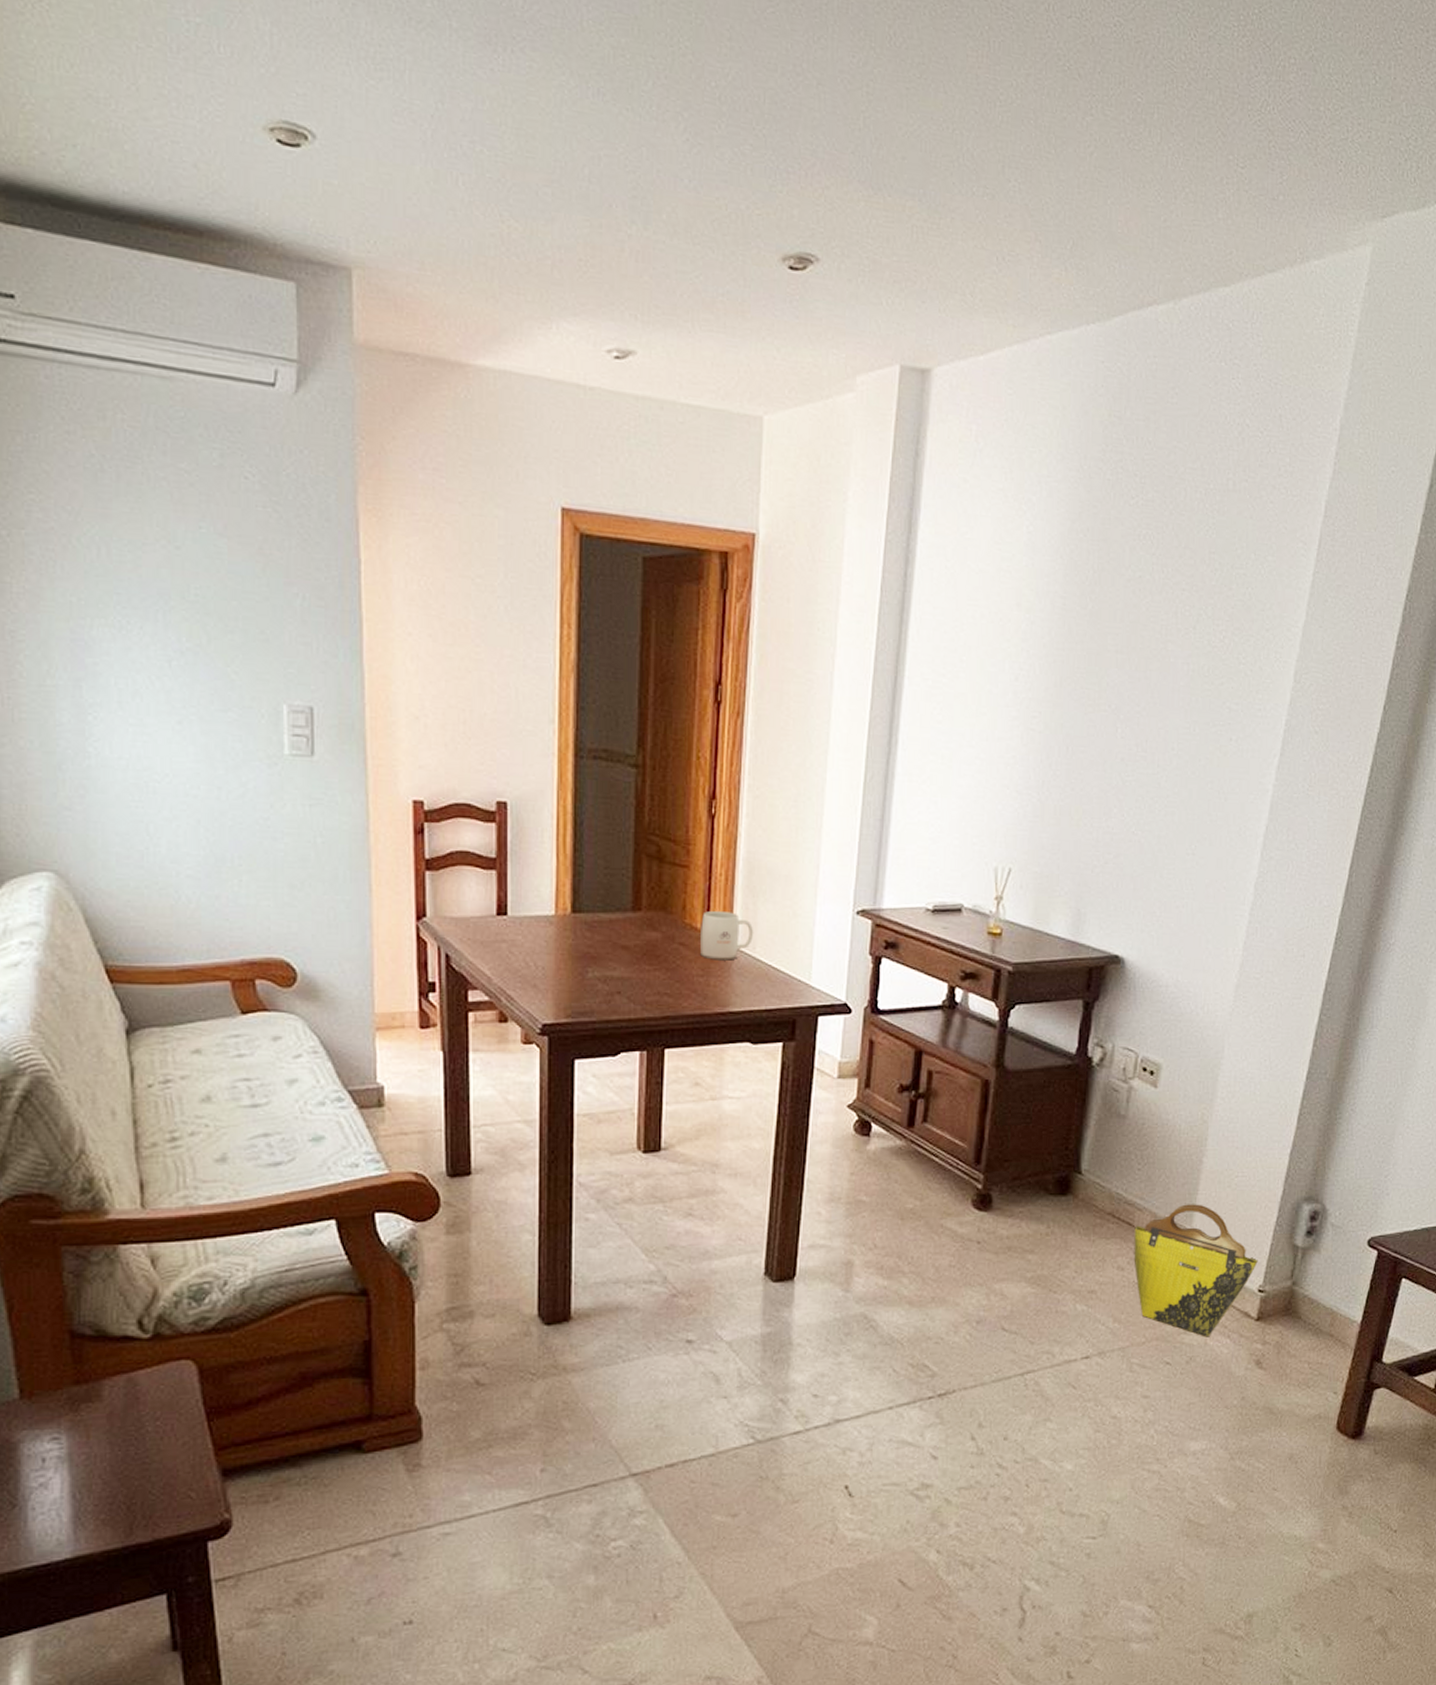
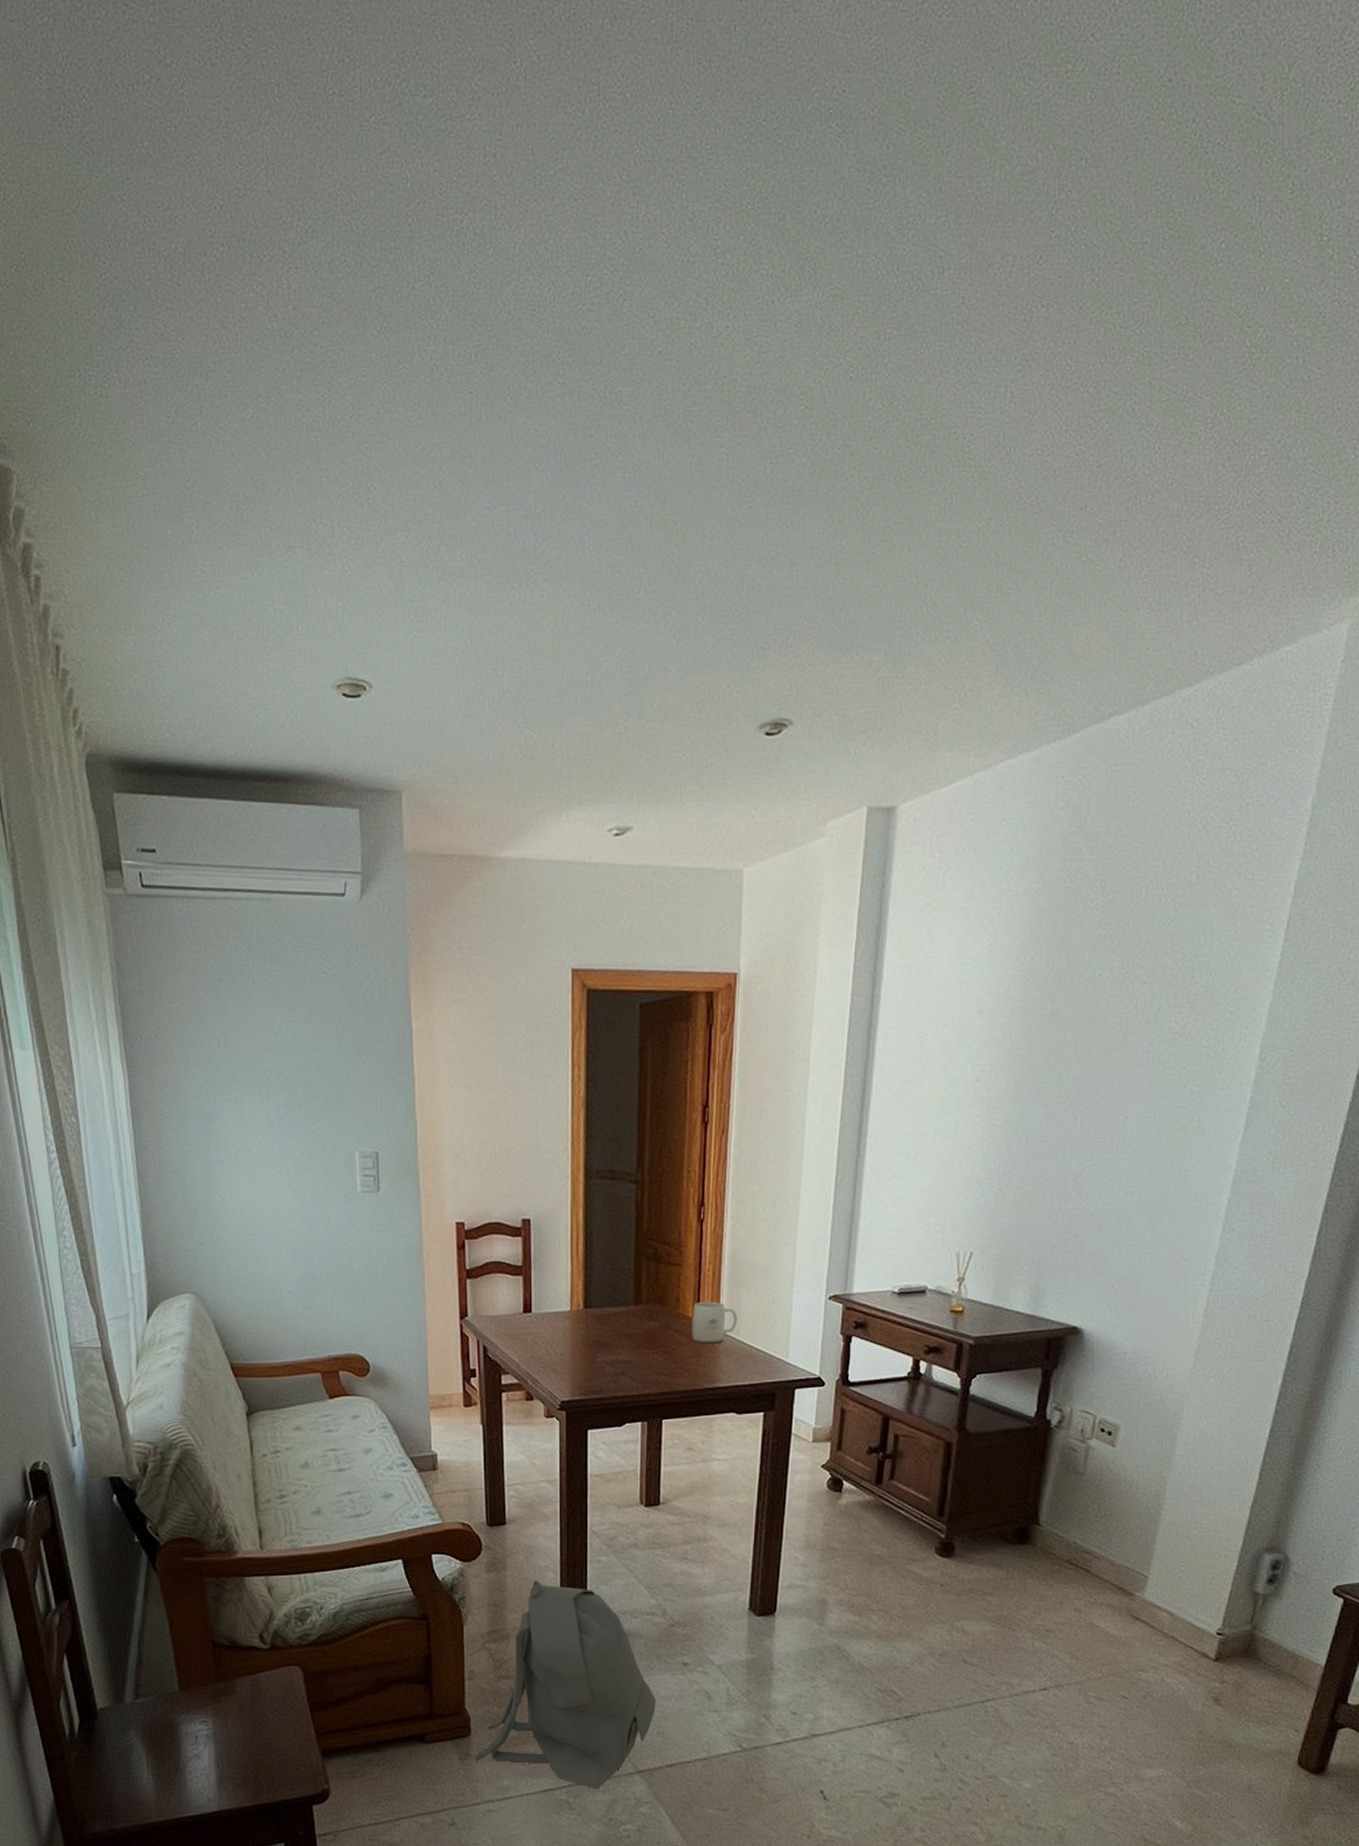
backpack: none [427,1243,654,1499] -> present [475,1580,656,1789]
tote bag: present [1133,1204,1258,1337] -> none [1091,1553,1217,1675]

